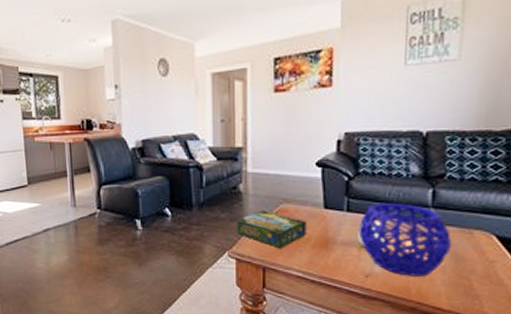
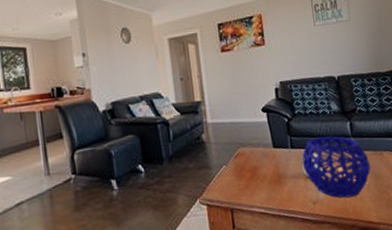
board game: present [236,210,306,249] -> none [203,155,263,190]

